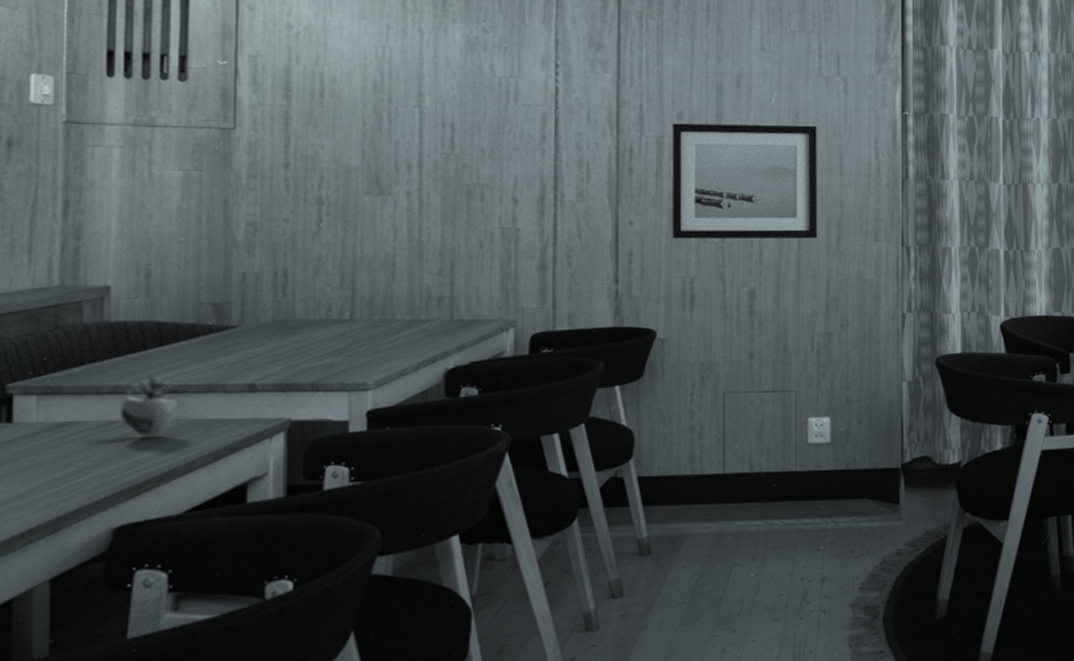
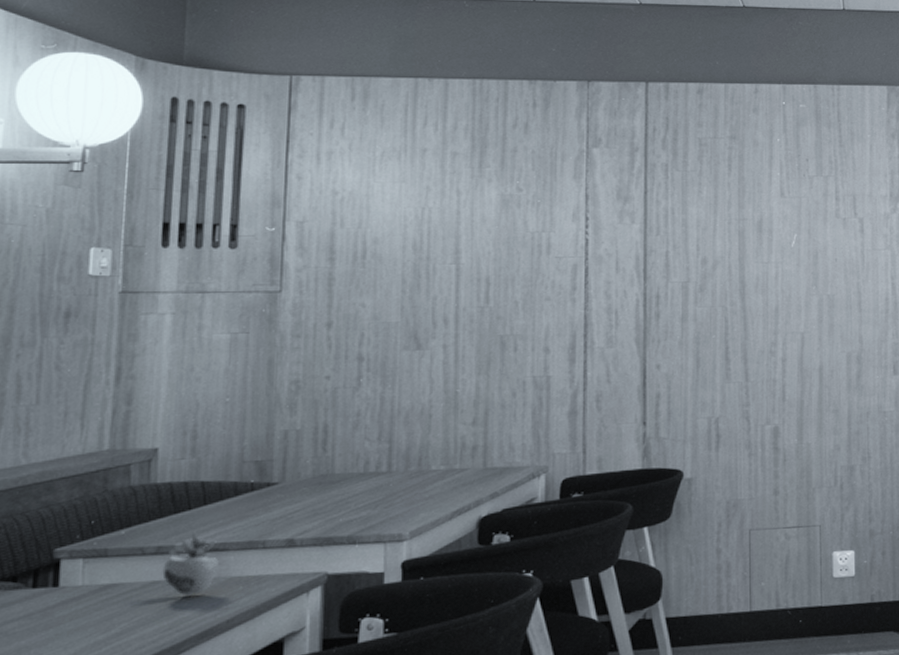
wall art: present [672,123,818,239] -> none [696,265,839,381]

